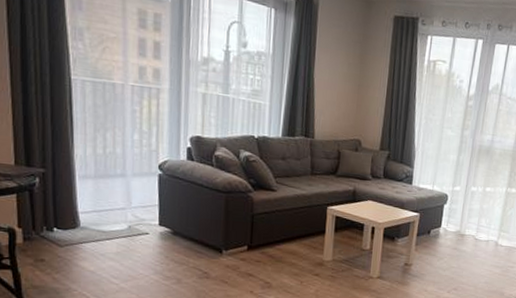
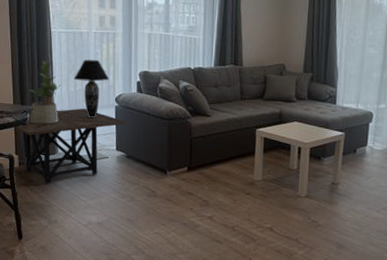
side table: none [17,174,174,264] -> present [14,108,128,184]
potted plant: none [37,114,85,192] -> present [28,61,61,125]
table lamp: none [102,117,151,188] -> present [73,60,109,119]

